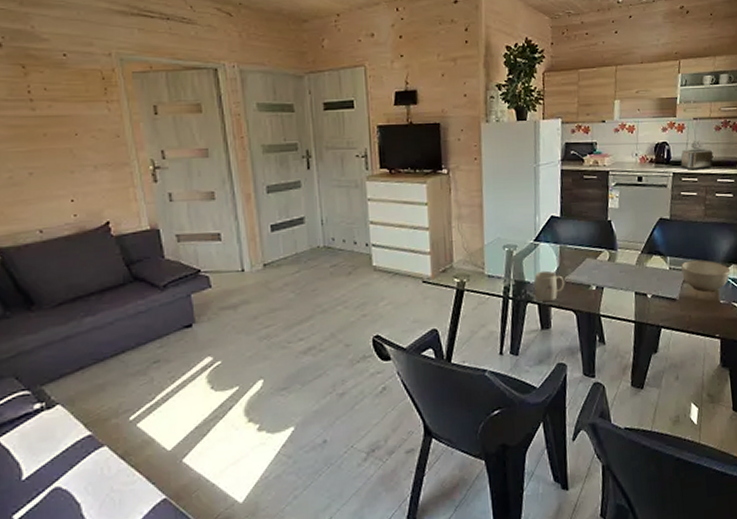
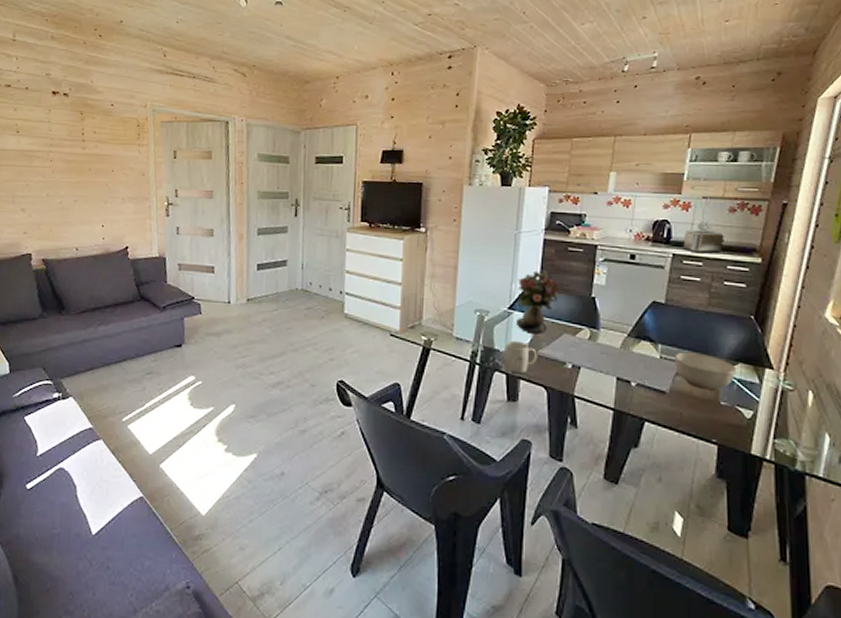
bouquet: none [540,200,579,262] -> present [515,270,559,334]

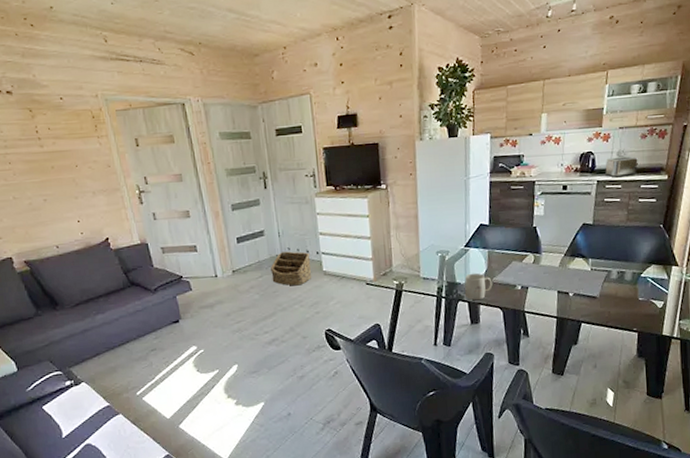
basket: none [287,286,333,326] -> present [270,251,312,286]
bouquet: present [515,270,559,334] -> none [470,209,506,265]
bowl: present [675,351,737,391] -> none [602,261,651,291]

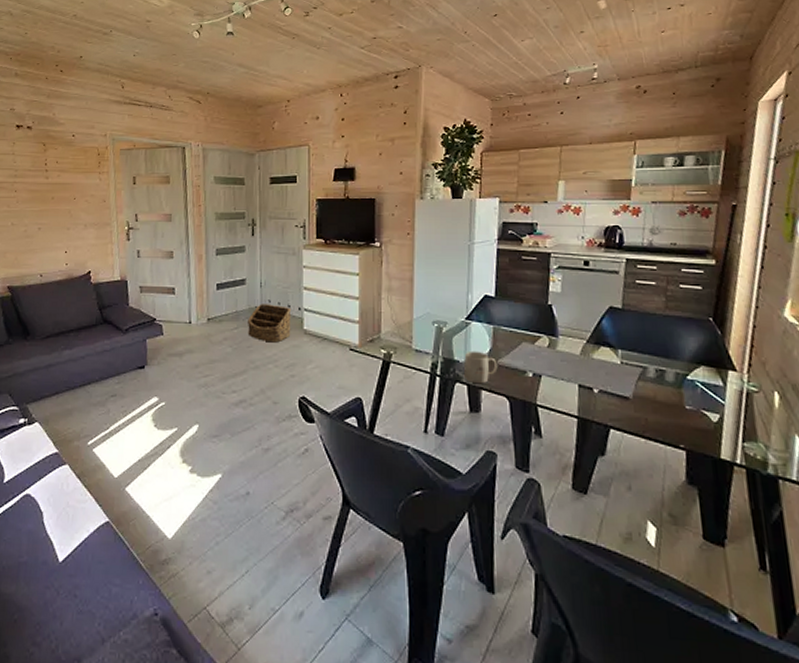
toaster: present [605,156,638,178] -> none [635,234,677,257]

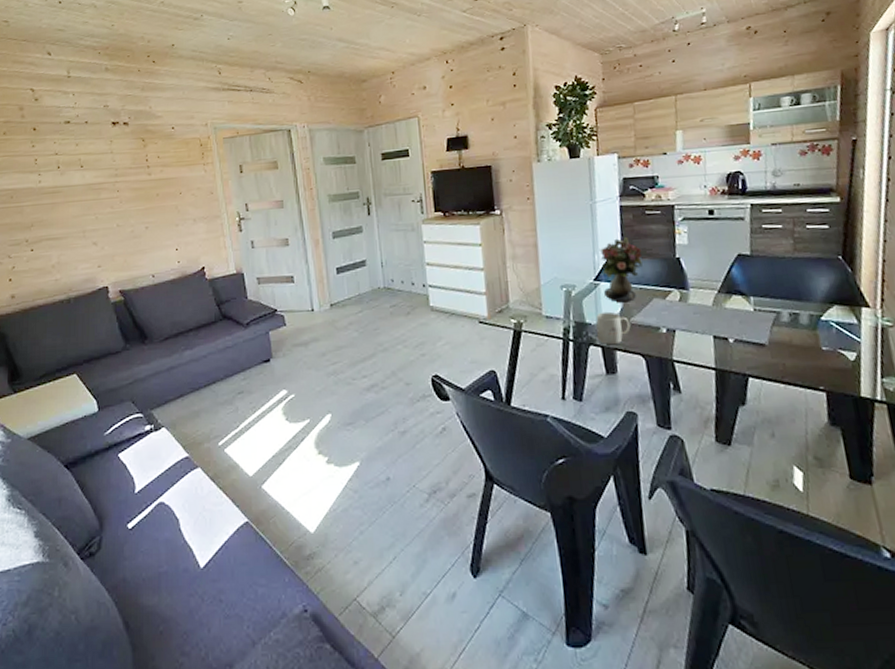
basket: present [246,304,292,343] -> none [371,283,418,323]
bouquet: none [473,280,515,344] -> present [599,237,643,303]

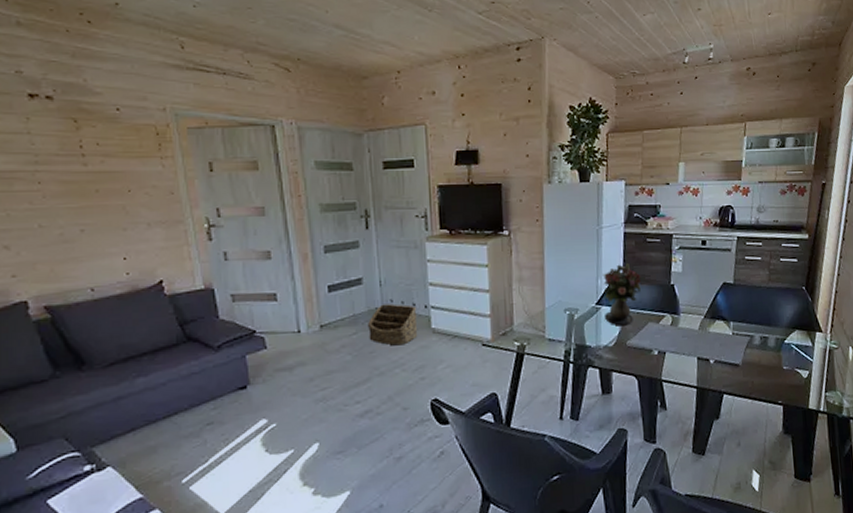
basket: none [371,283,418,323] -> present [367,304,418,346]
mug: present [596,311,631,345] -> none [595,334,627,367]

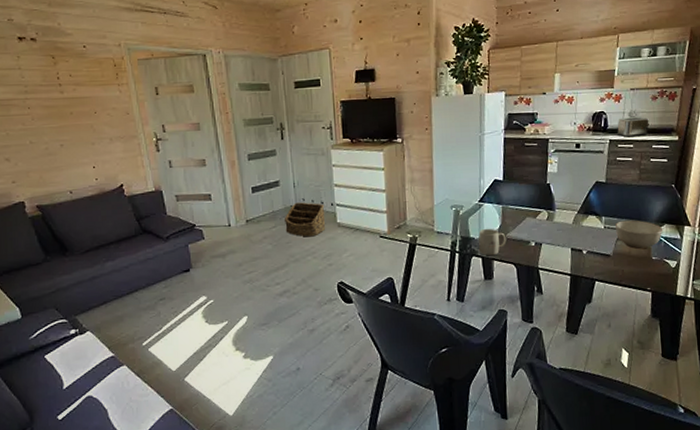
mug: none [595,334,627,367] -> present [478,228,507,256]
bouquet: present [602,263,641,326] -> none [484,165,520,221]
bowl: none [744,325,794,359] -> present [615,220,663,250]
toaster: none [745,212,779,235] -> present [617,117,650,138]

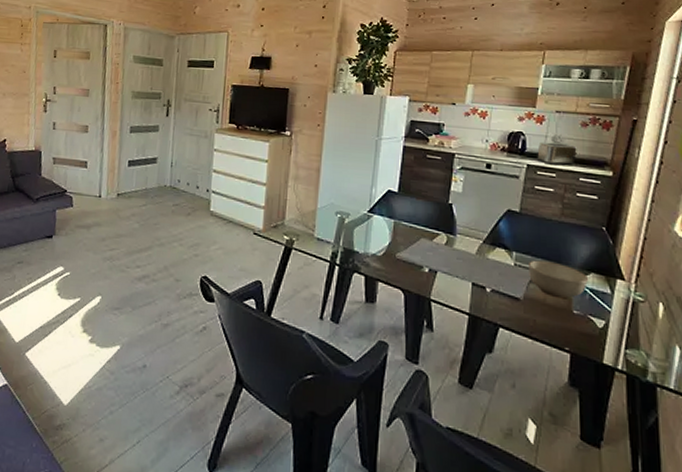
basket: present [284,202,326,237] -> none [155,183,200,222]
mug: present [478,228,507,256] -> none [363,243,396,276]

